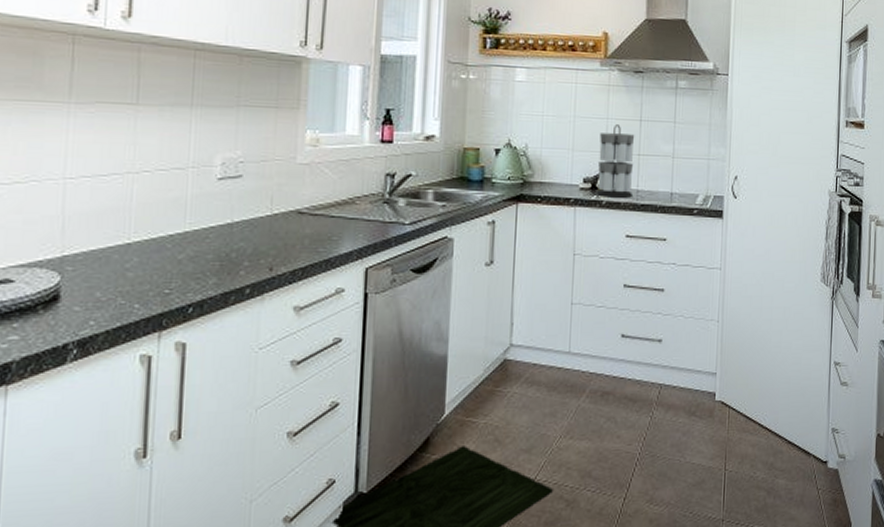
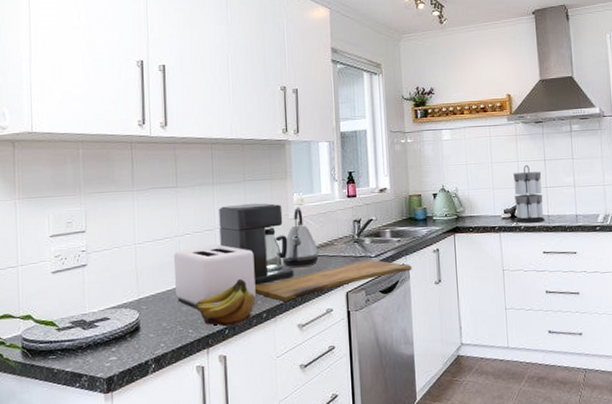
toaster: none [120,189,242,276] -> present [173,244,256,309]
fruit: none [144,240,236,304] -> present [193,279,255,327]
coffee maker: none [194,137,296,249] -> present [219,203,294,285]
cutting board: none [236,225,457,276] -> present [254,258,412,303]
kettle: none [281,148,335,231] -> present [282,207,320,268]

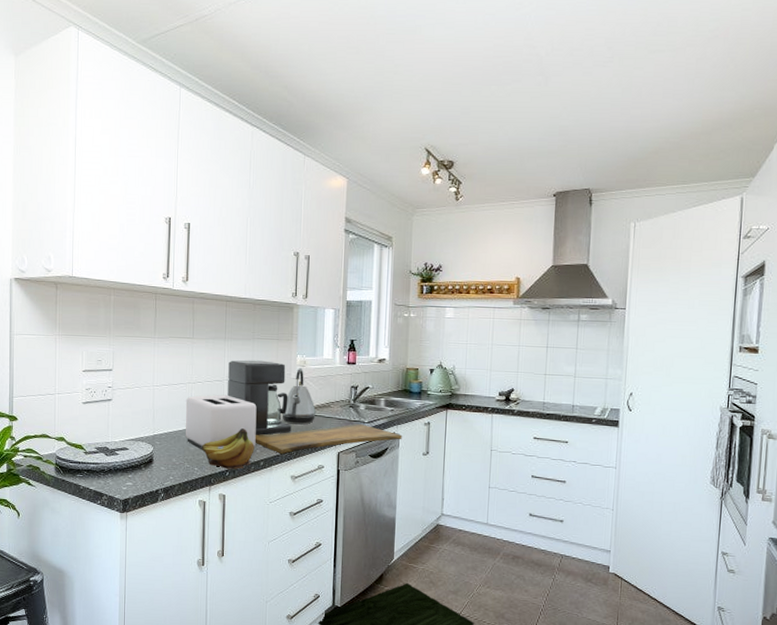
spice rack: present [513,165,545,224] -> none [509,350,542,408]

